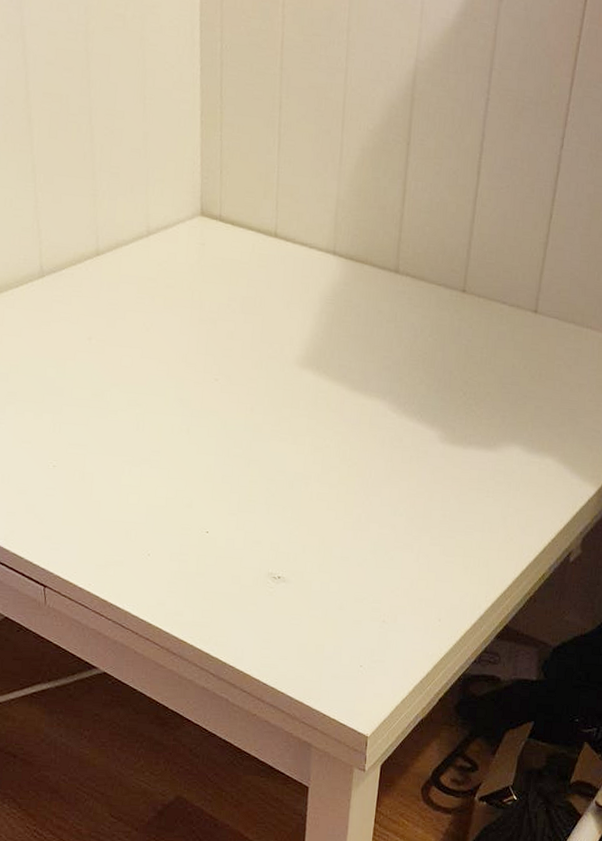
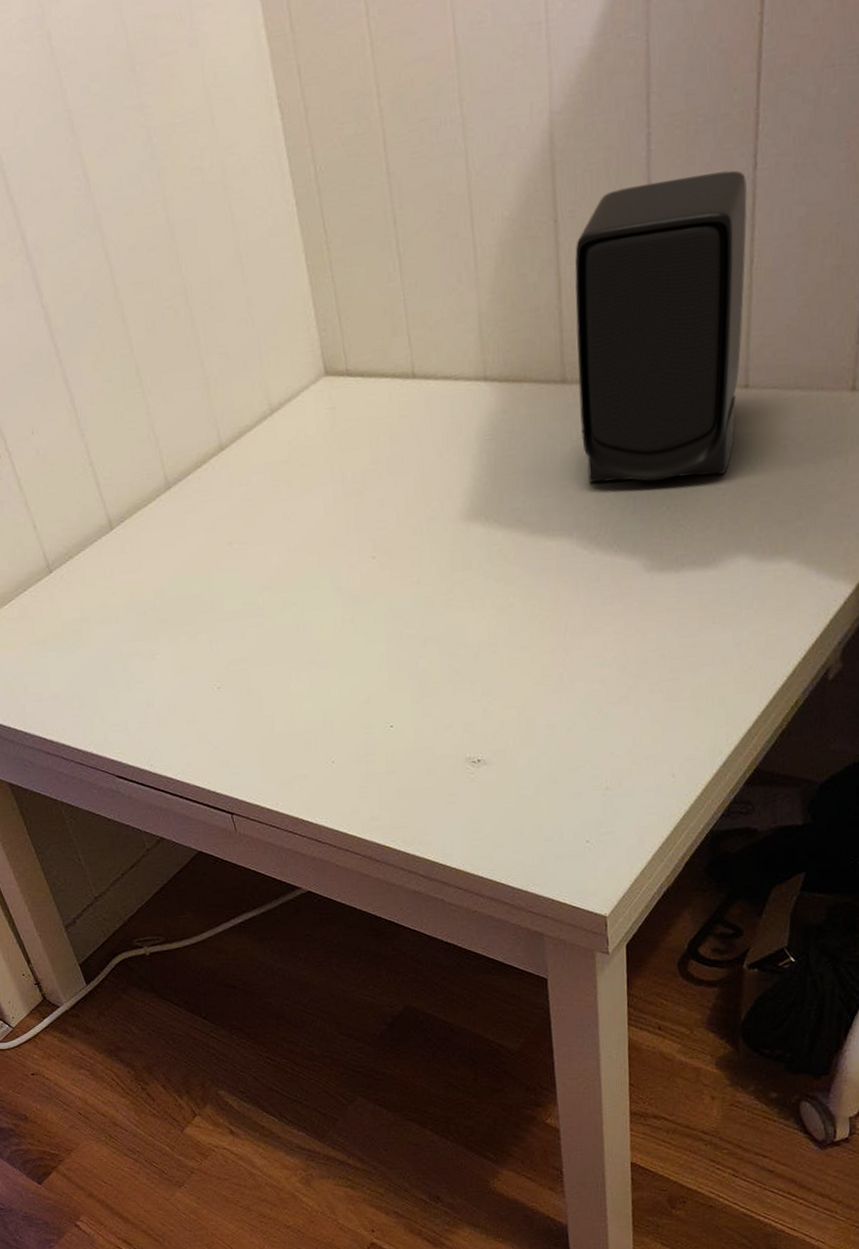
speaker: none [404,133,554,377] -> present [575,170,747,483]

